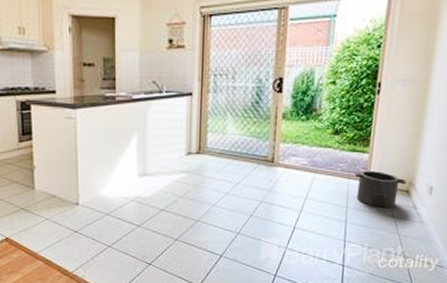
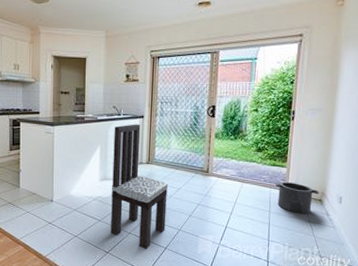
dining chair: none [152,103,223,259] -> present [110,124,168,250]

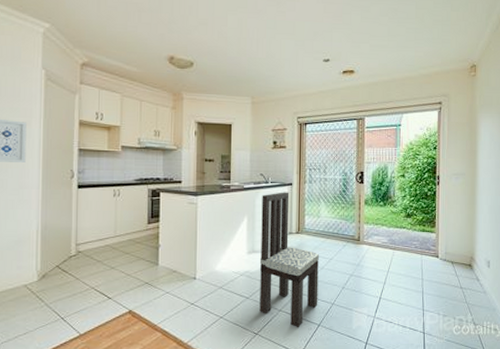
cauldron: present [275,181,319,214] -> none [425,247,468,281]

